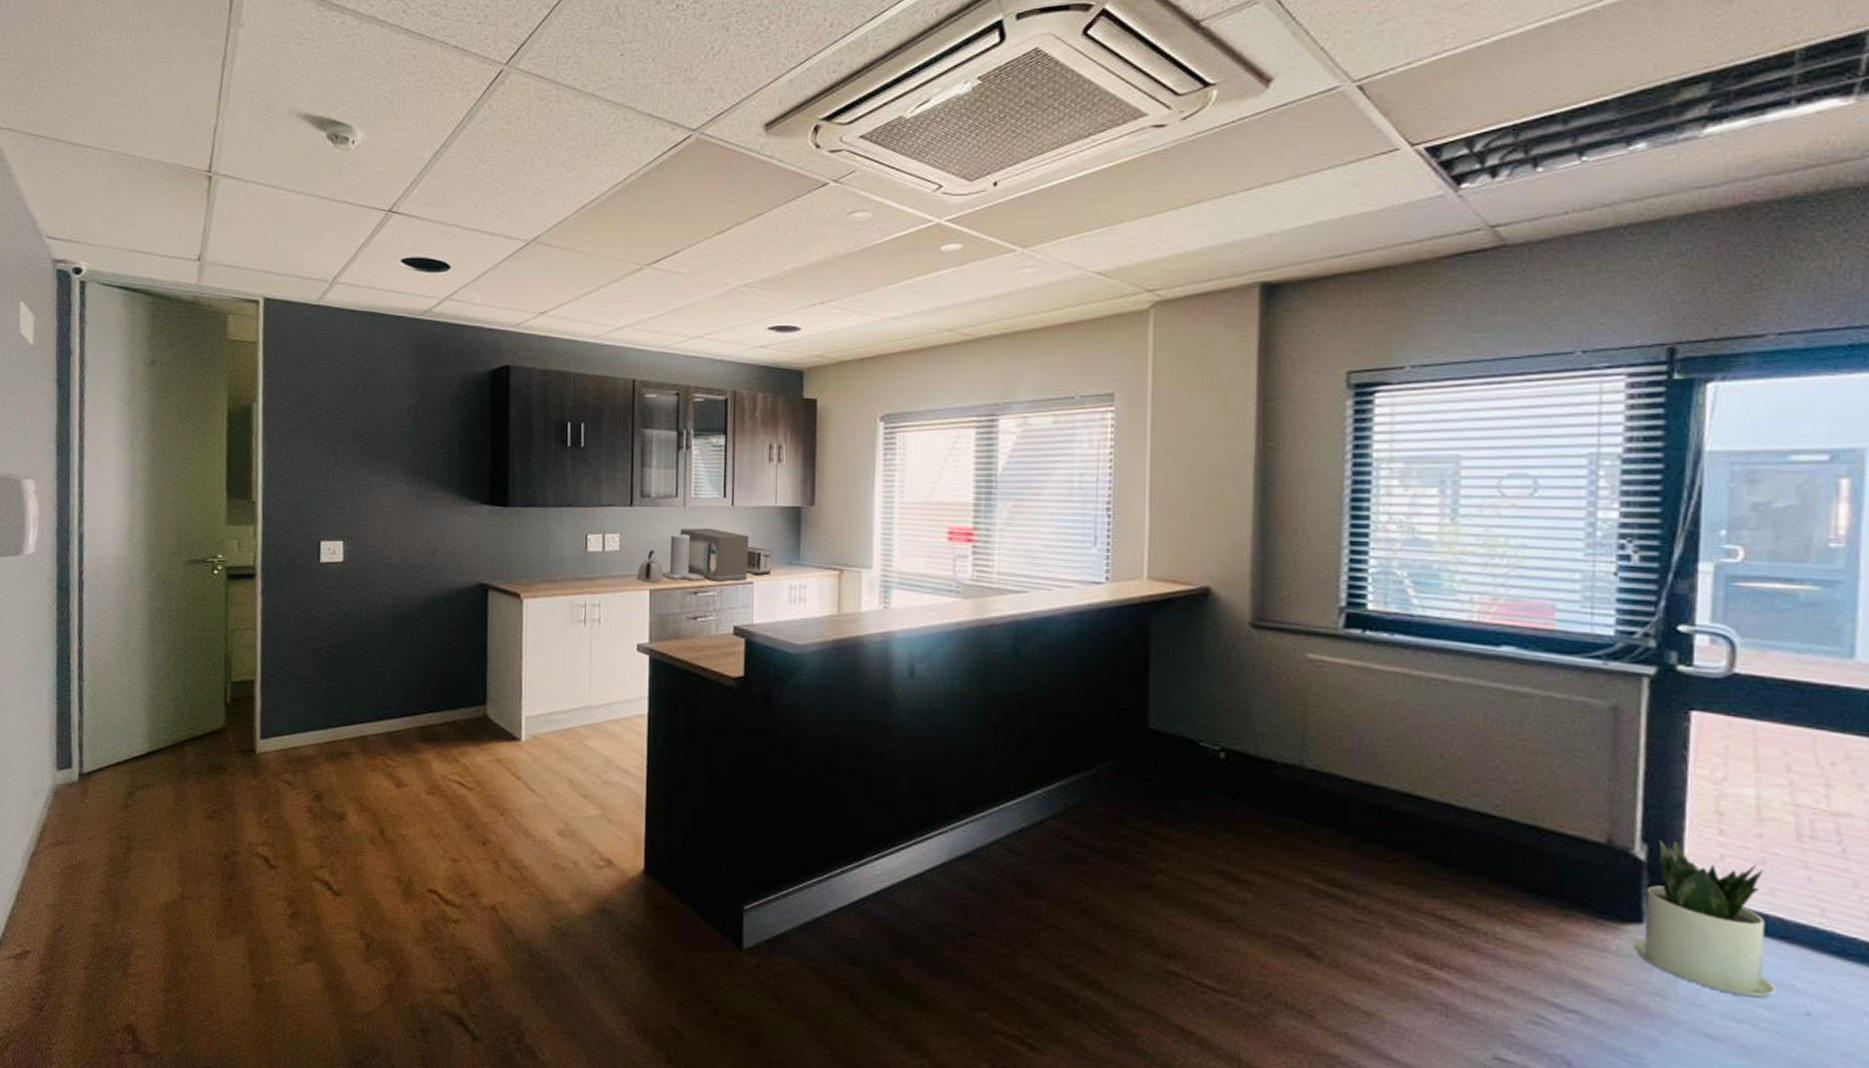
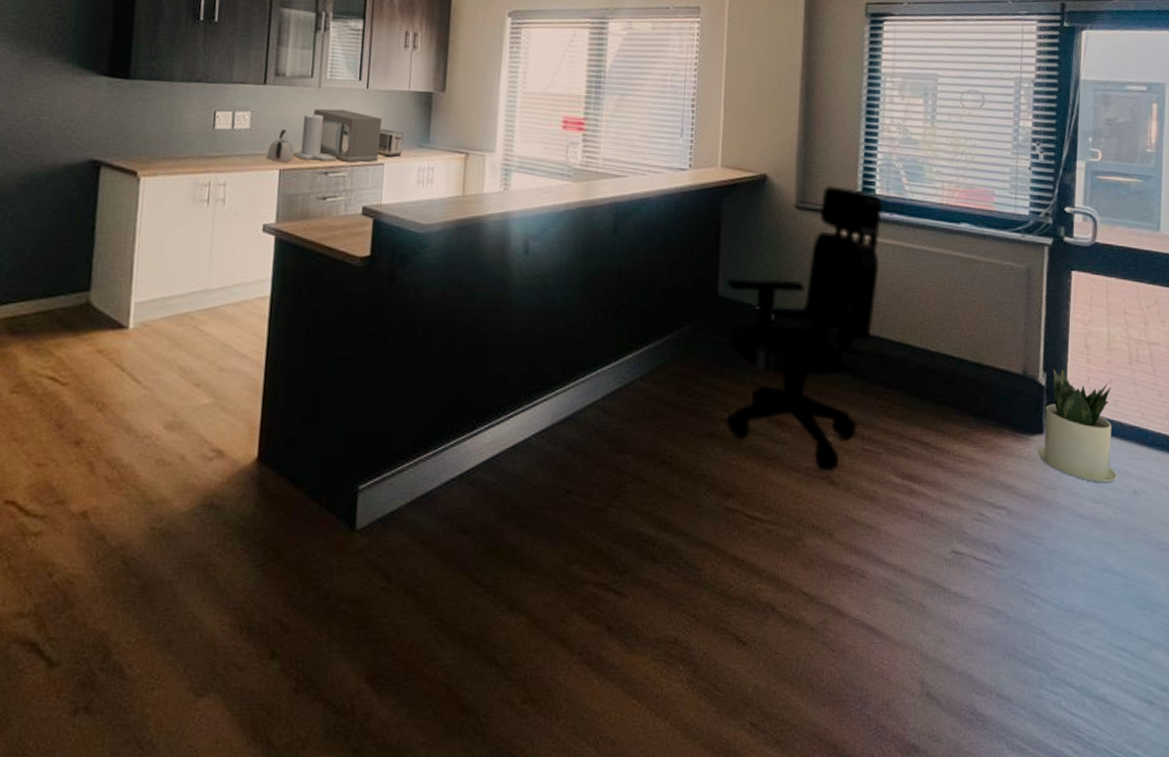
office chair: none [1159,599,1379,941] -> present [725,185,883,470]

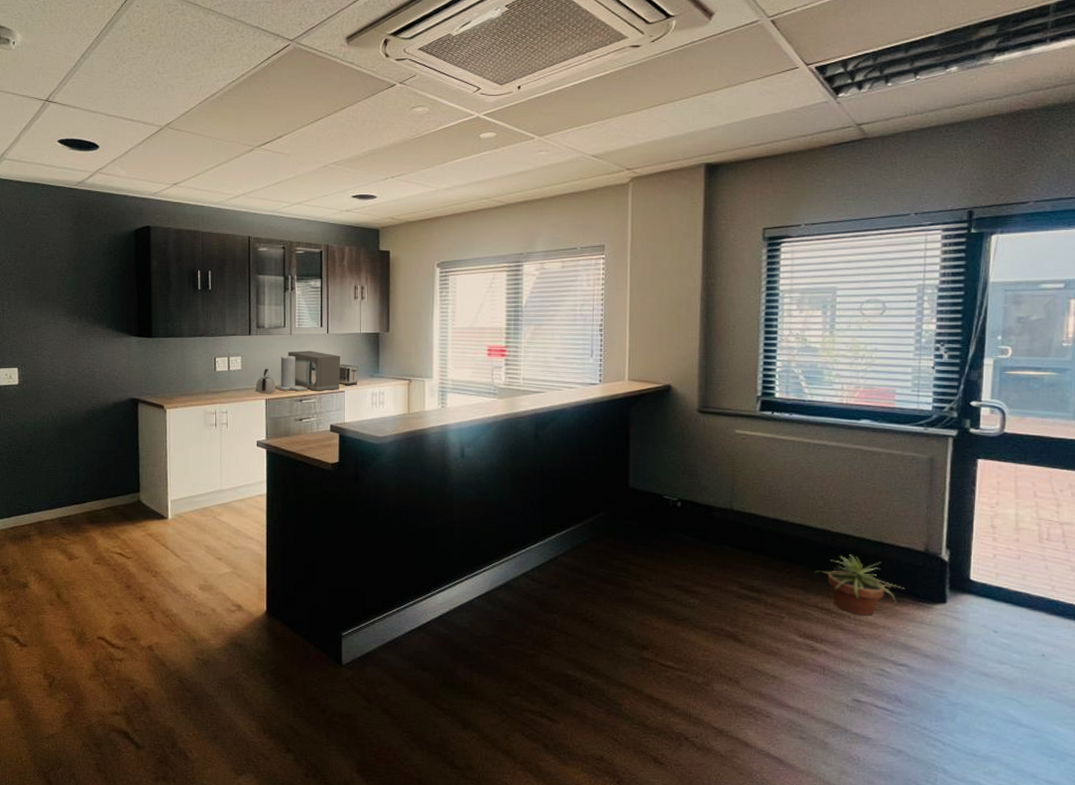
office chair: present [725,185,883,470] -> none [636,392,783,630]
potted plant: none [913,378,1004,450] -> present [814,554,905,616]
planter: present [1037,369,1117,484] -> none [939,547,1024,647]

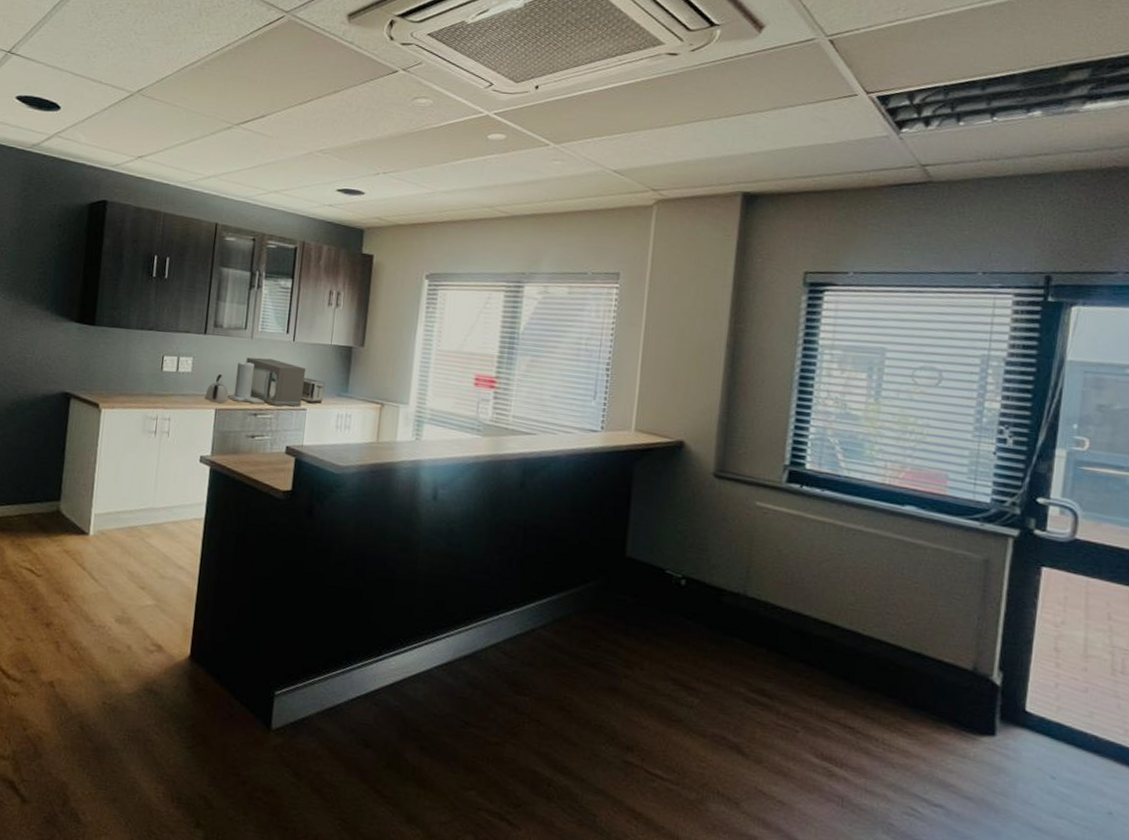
potted plant: present [814,554,905,616] -> none [838,664,946,742]

